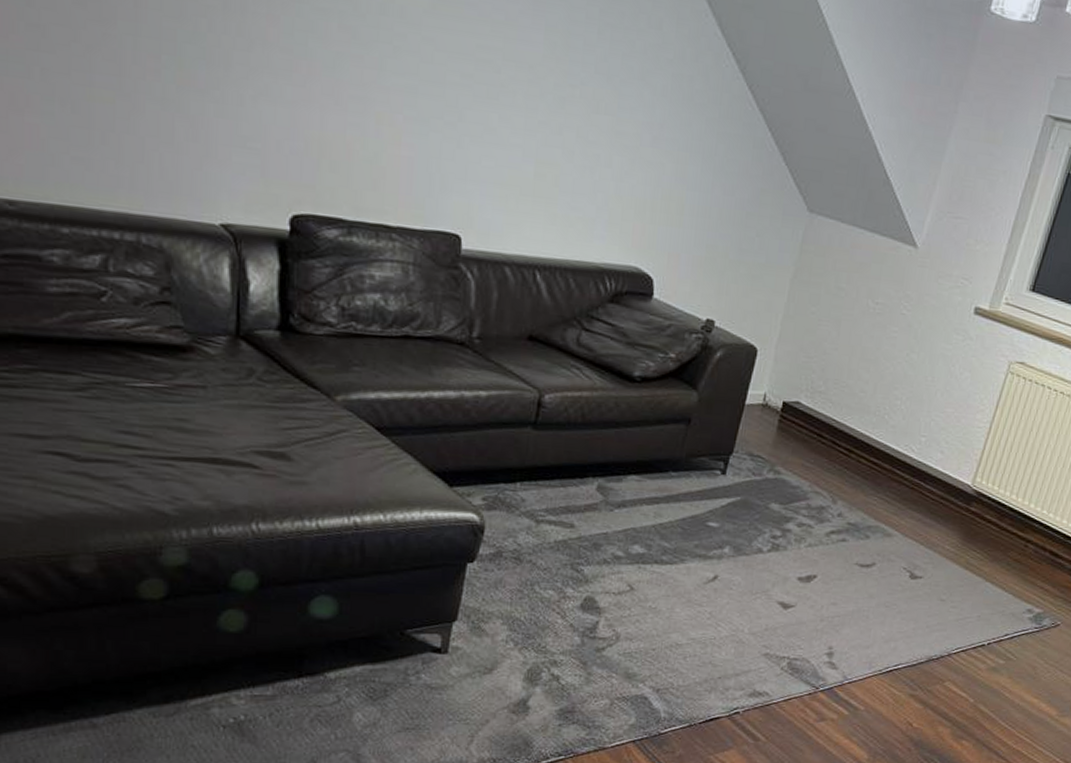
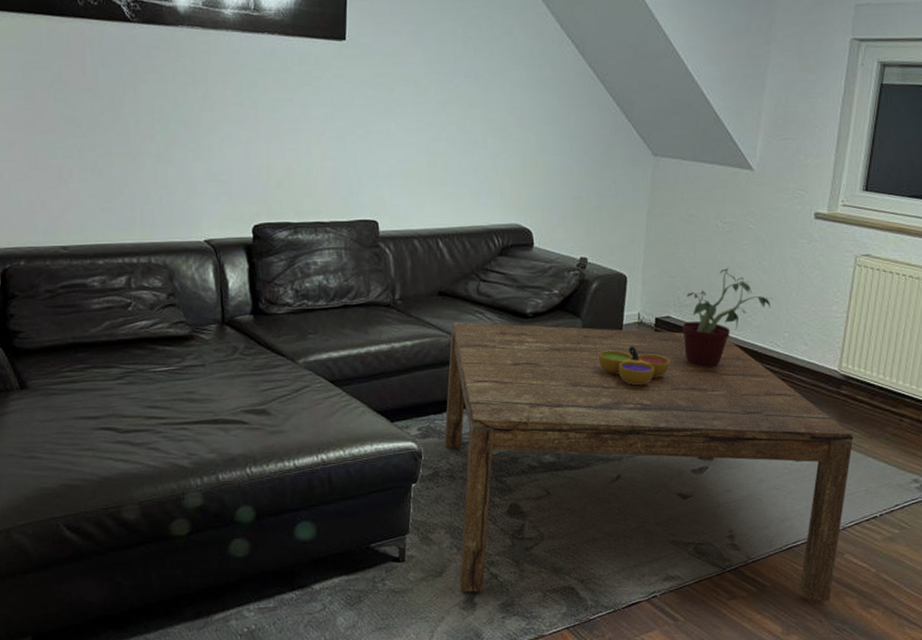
coffee table: none [512,374,976,730] -> present [444,321,854,601]
decorative bowl: none [711,430,793,477] -> present [598,346,671,386]
potted plant: none [810,354,916,467] -> present [682,267,774,368]

